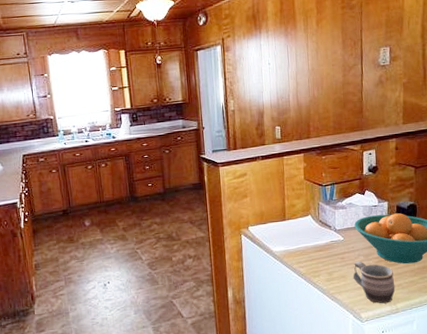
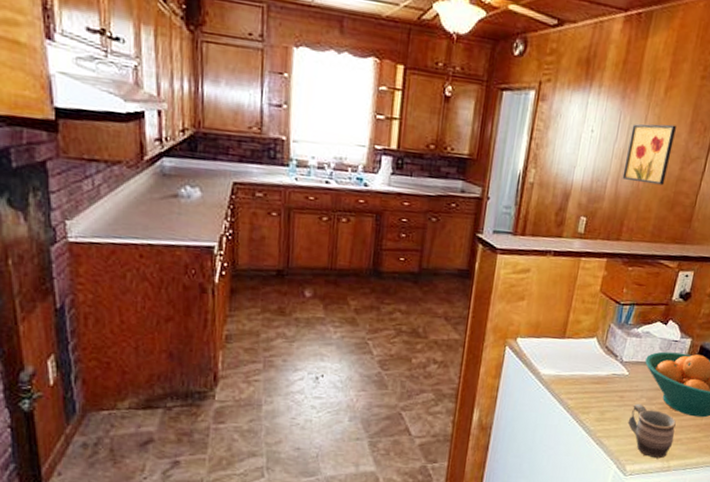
wall art: none [298,46,334,93] -> present [622,124,676,186]

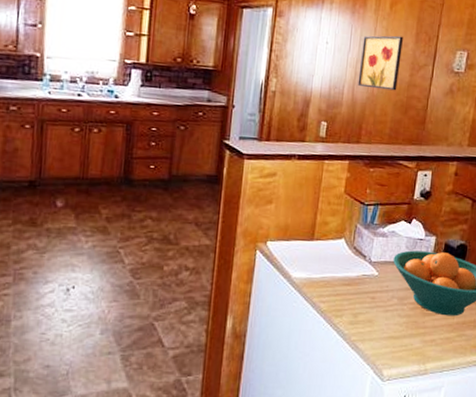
mug: present [627,403,676,459] -> none [381,304,429,361]

